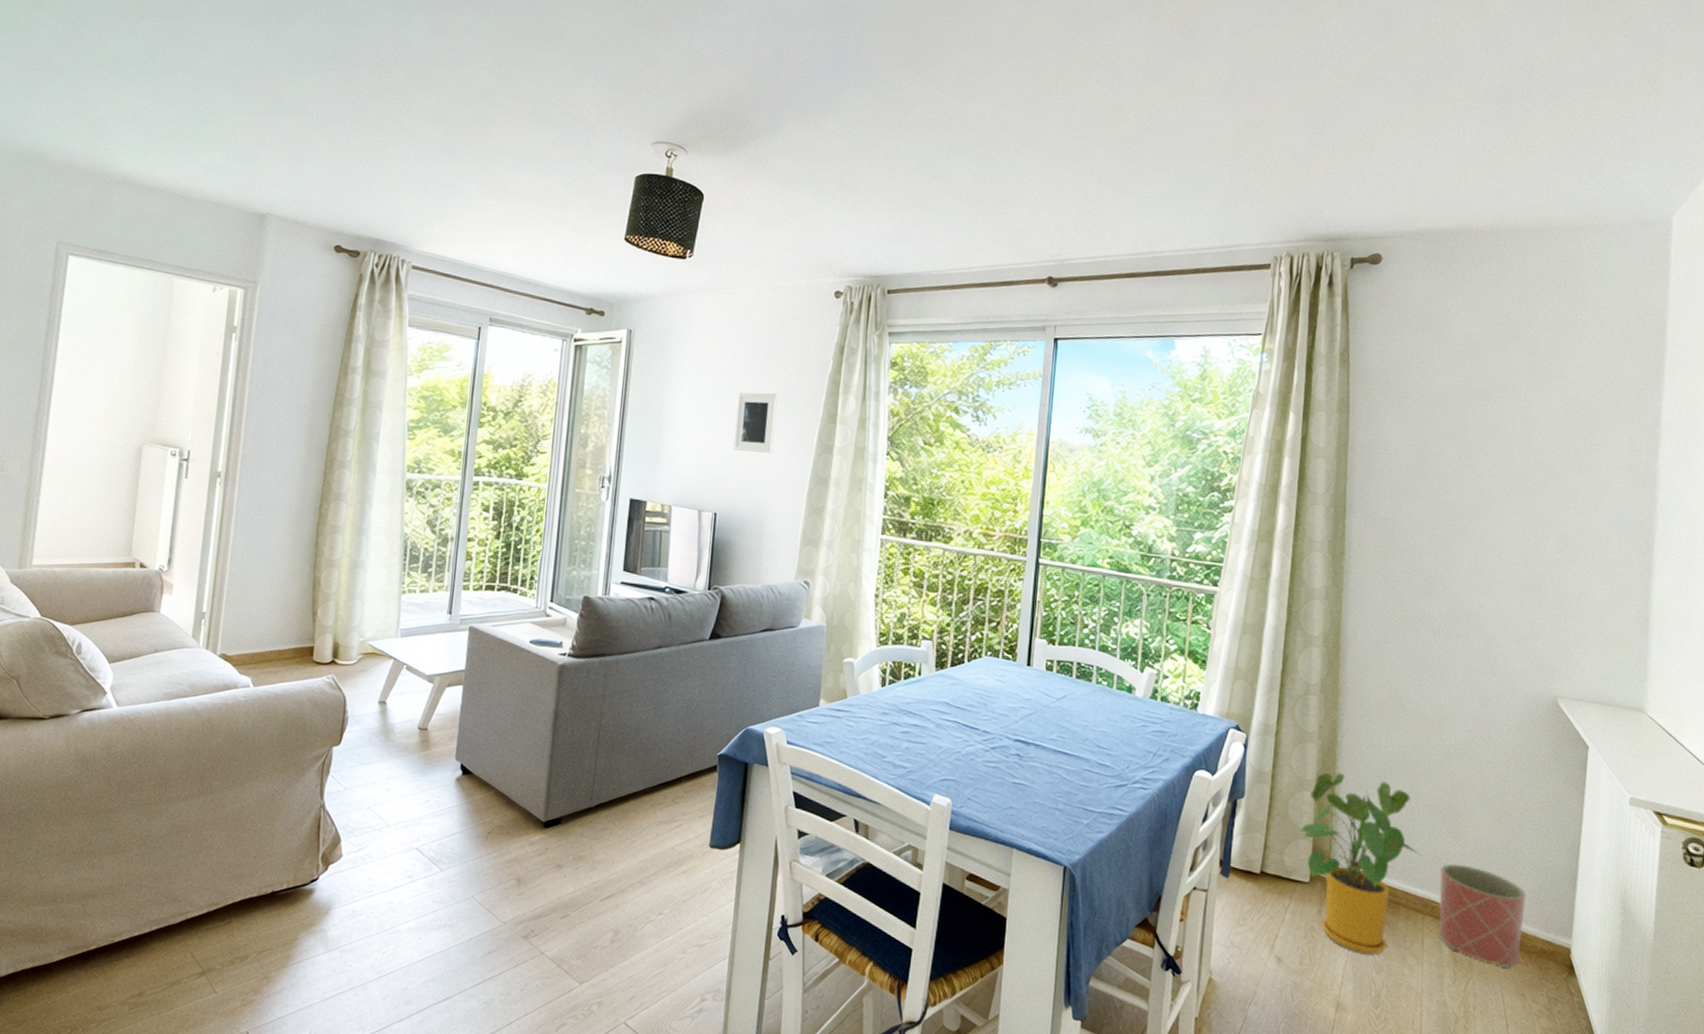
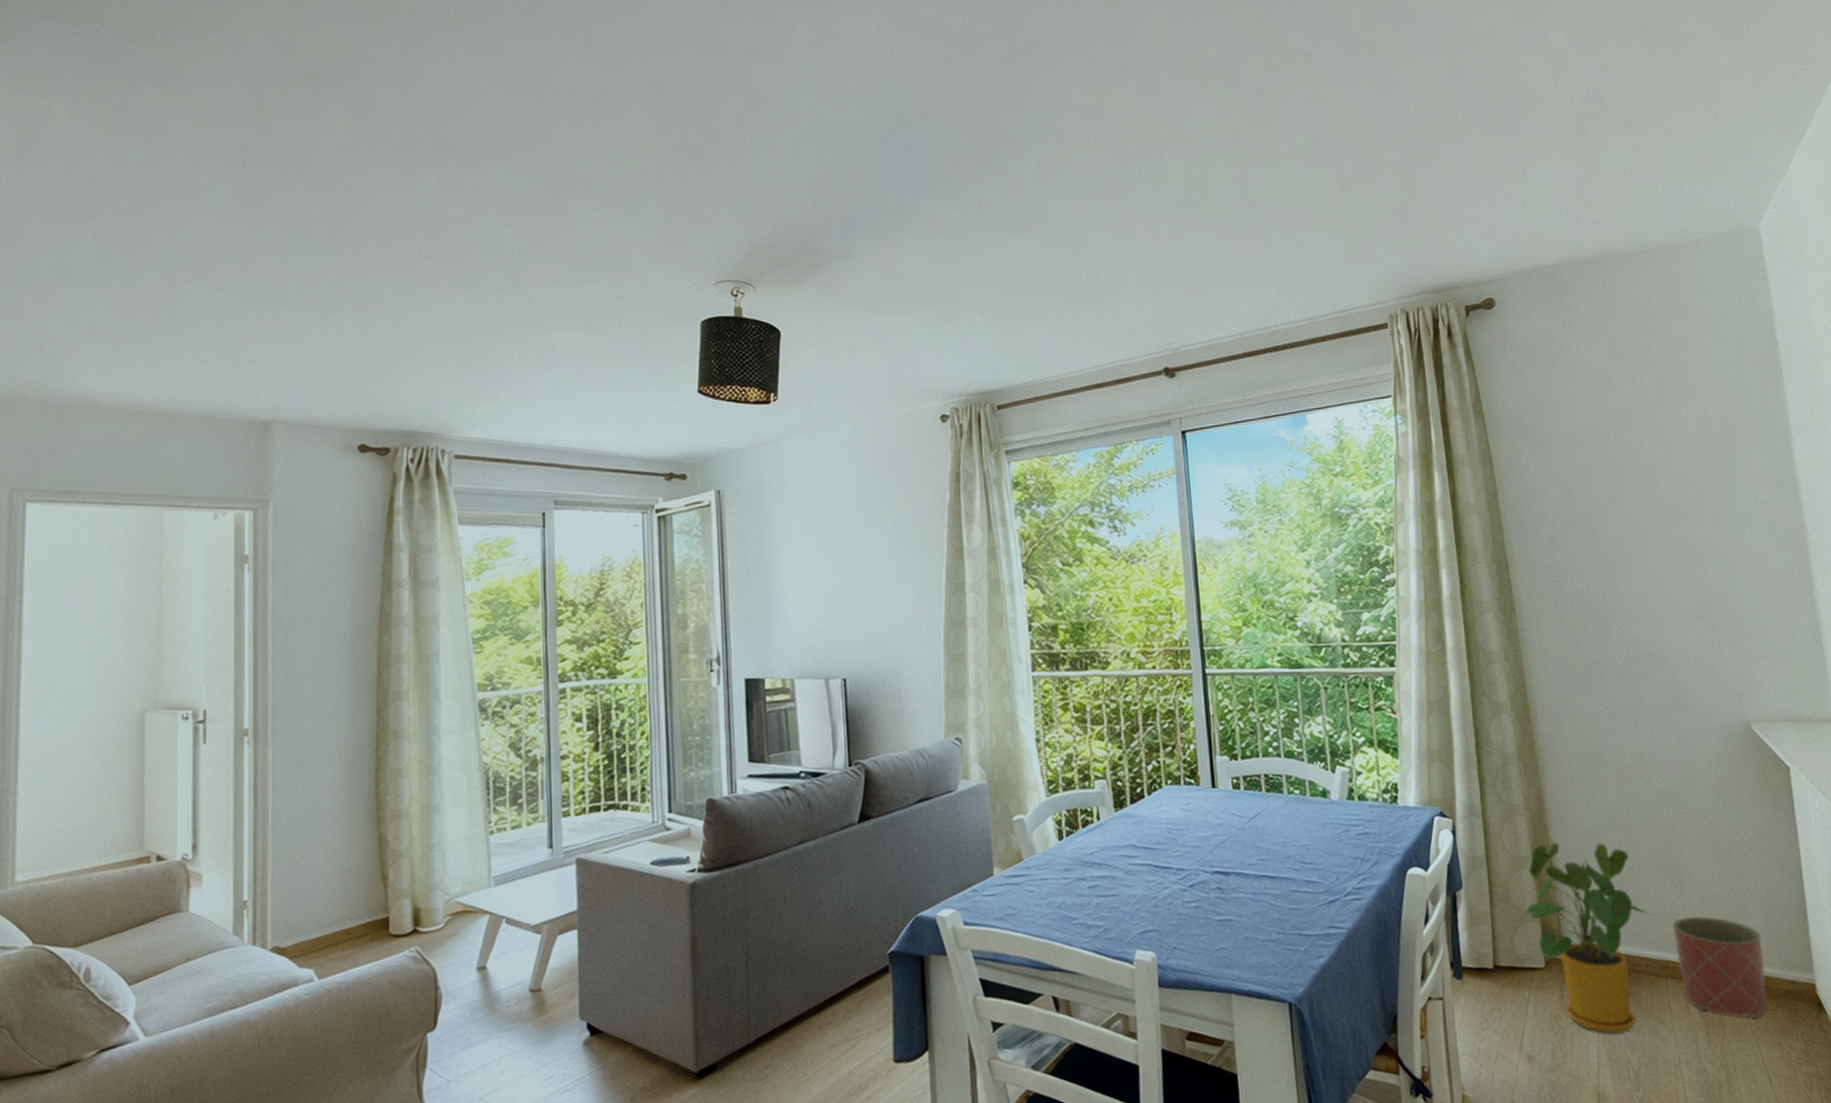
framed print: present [733,392,778,453] -> none [850,535,899,605]

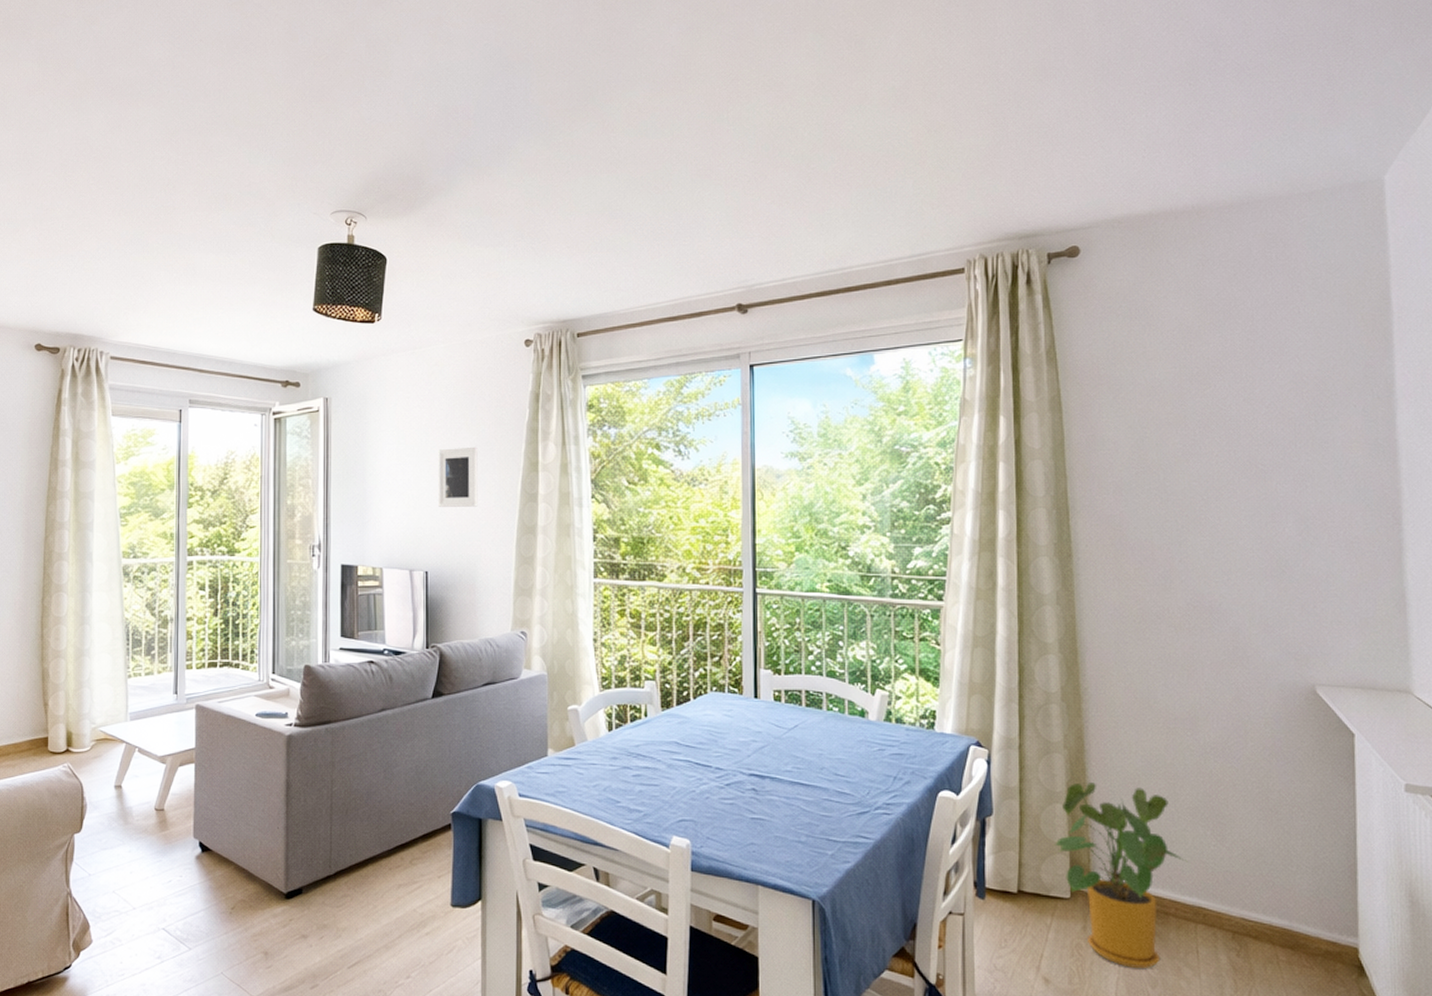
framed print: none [850,535,899,605] -> present [438,446,478,507]
planter: present [1672,916,1767,1019] -> none [1208,867,1304,974]

